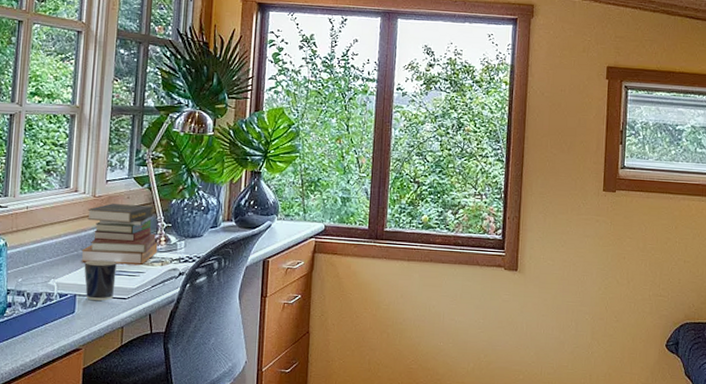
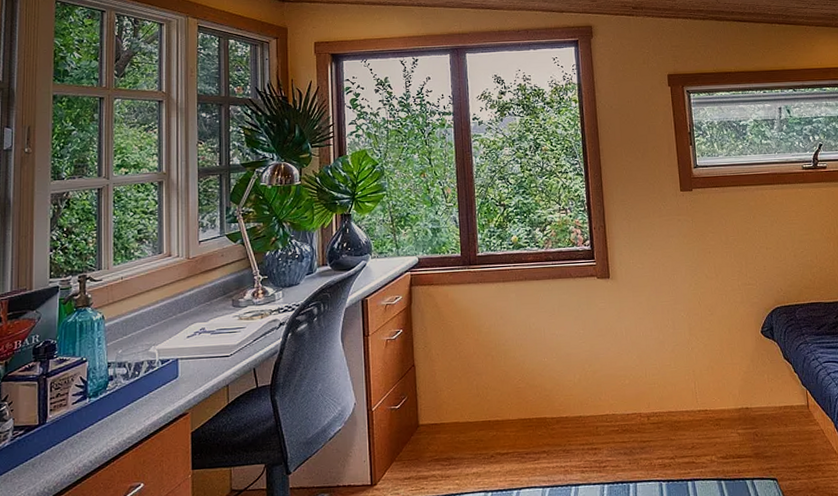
books: present [81,203,158,265] -> none [180,261,256,325]
mug: present [84,259,117,302] -> none [184,319,217,363]

